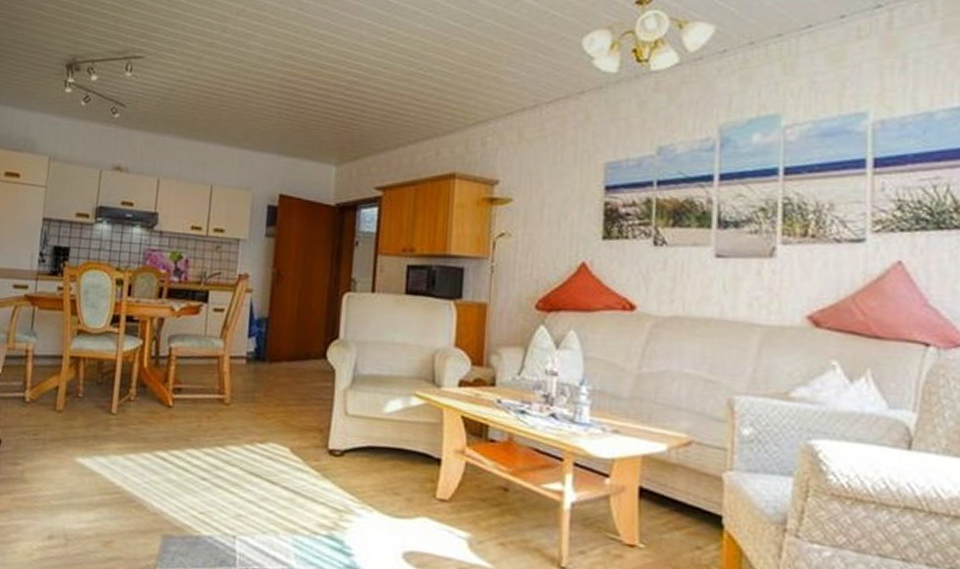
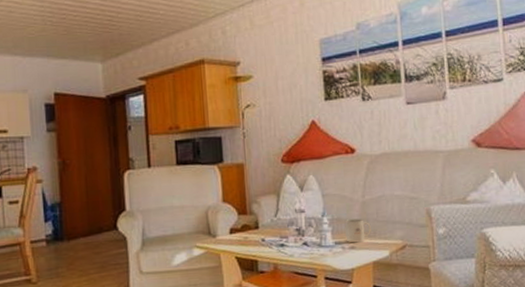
mug: none [608,394,645,427] -> present [345,218,371,243]

